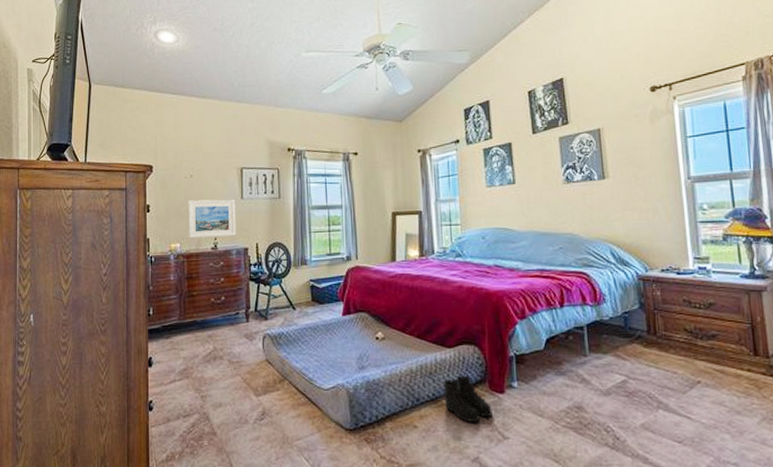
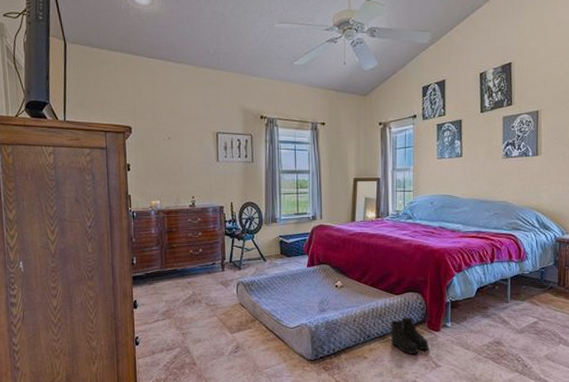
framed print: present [188,199,236,238] -> none [167,161,212,196]

